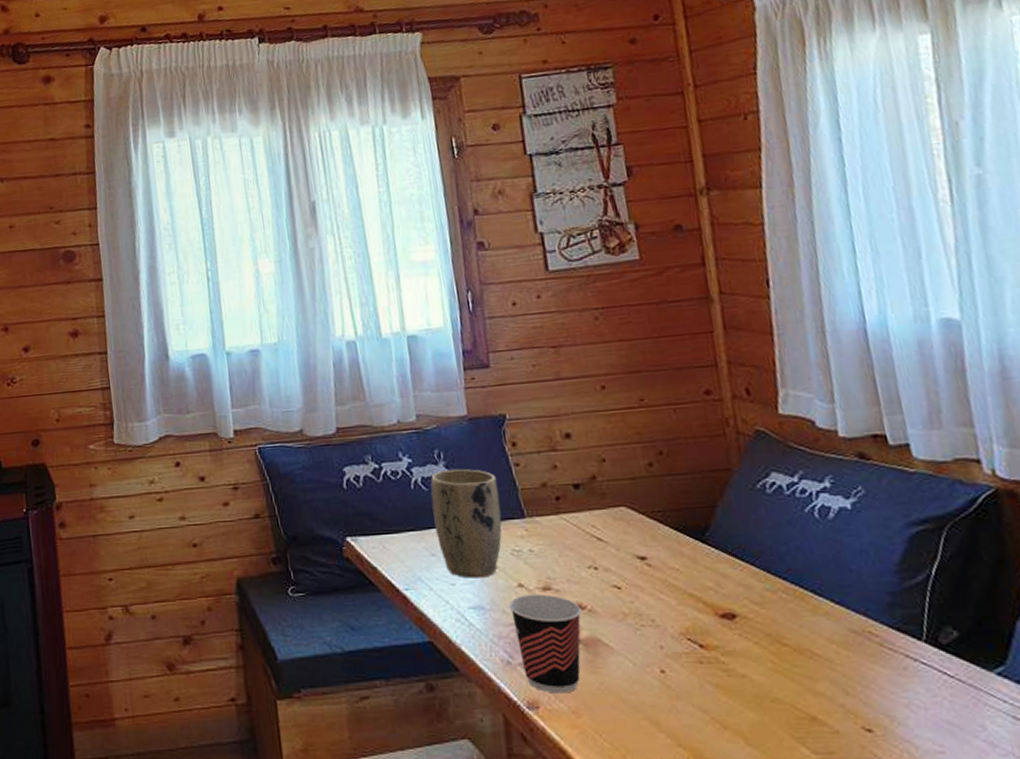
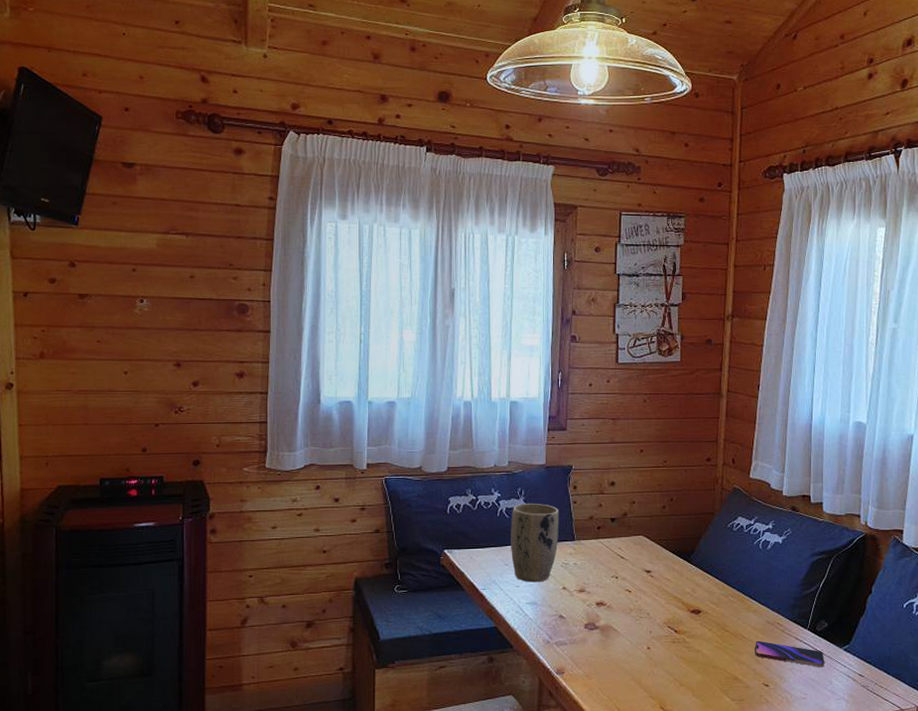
cup: present [508,594,582,694] -> none [554,594,603,663]
smartphone: none [836,659,967,703] -> present [754,640,825,668]

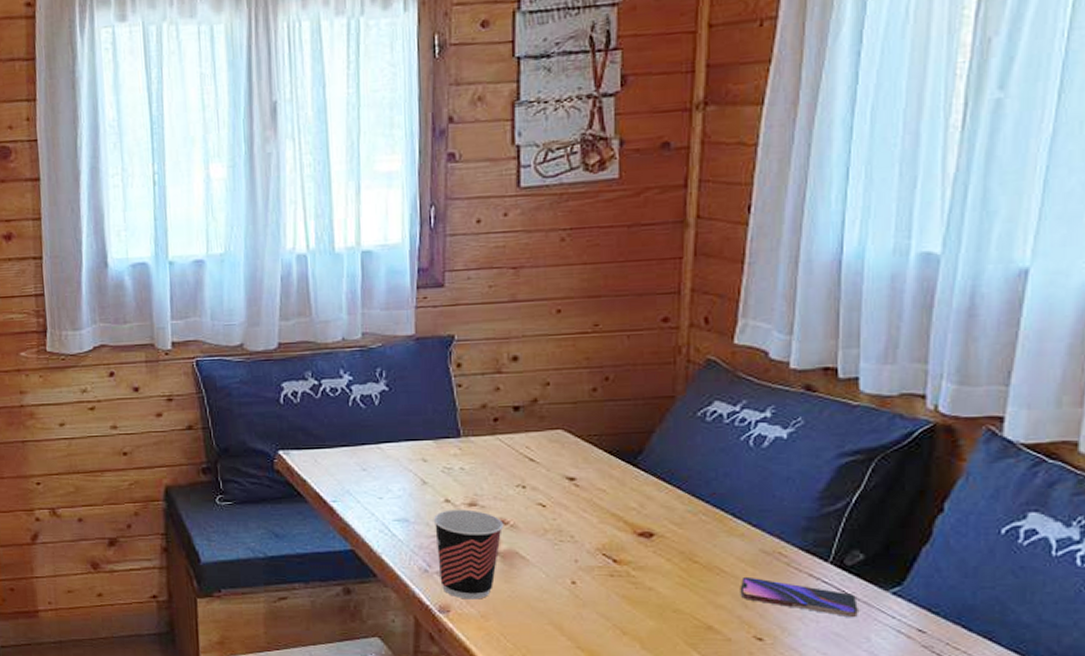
plant pot: present [511,503,560,582] -> none [368,387,438,493]
cup: none [554,594,603,663] -> present [433,509,504,600]

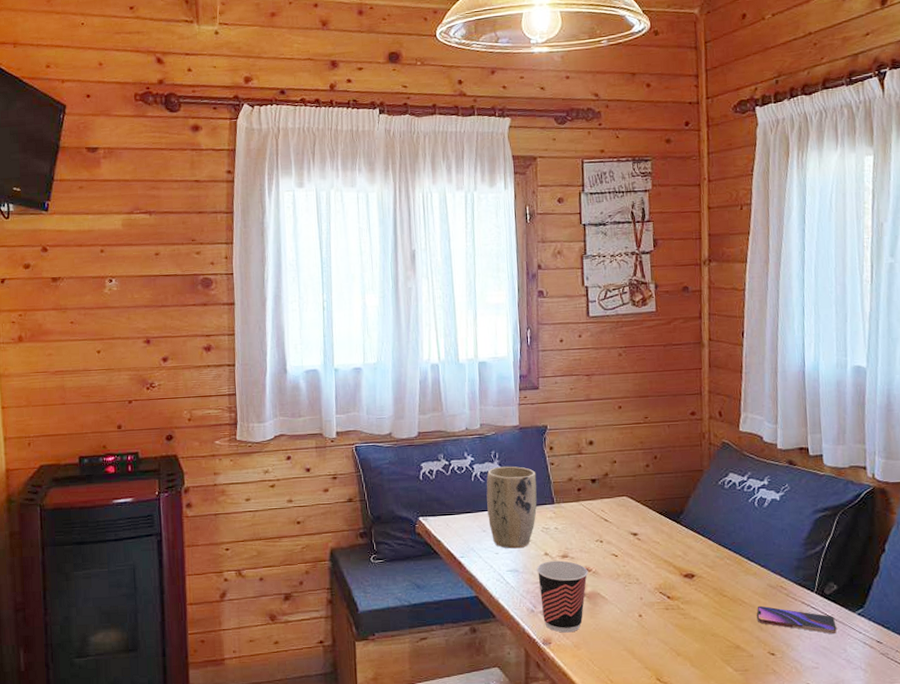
plant pot: none [368,387,438,493] -> present [486,466,537,549]

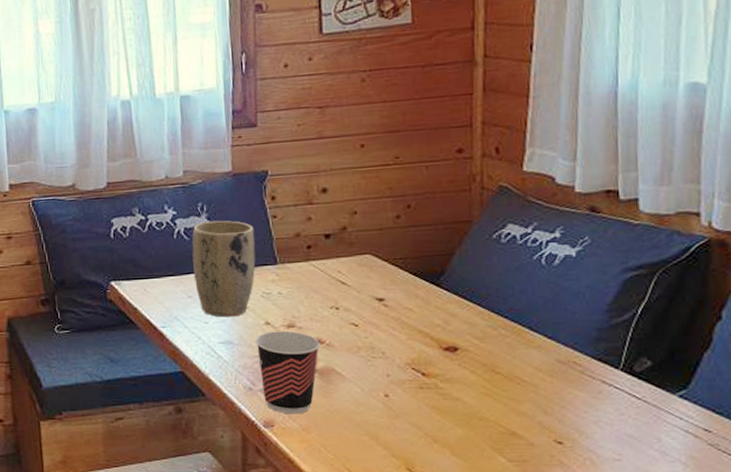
smartphone: present [756,605,837,635] -> none [539,385,649,420]

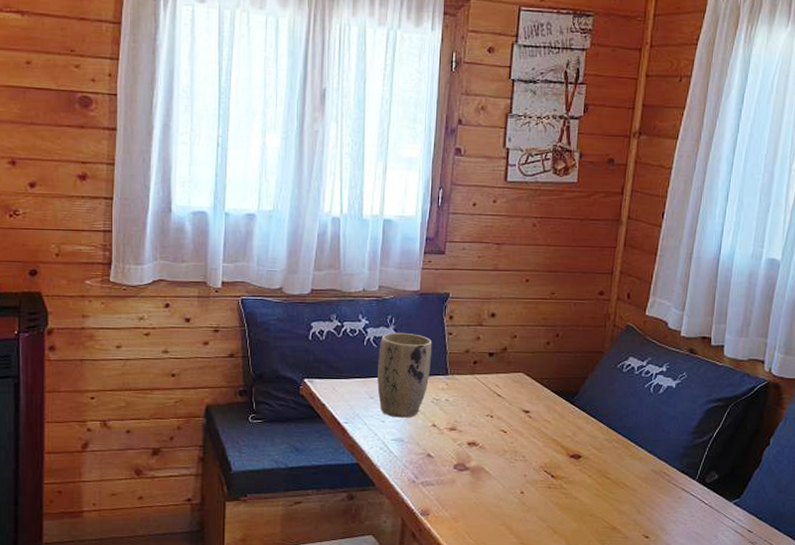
cup: present [255,331,321,414] -> none [422,433,475,505]

